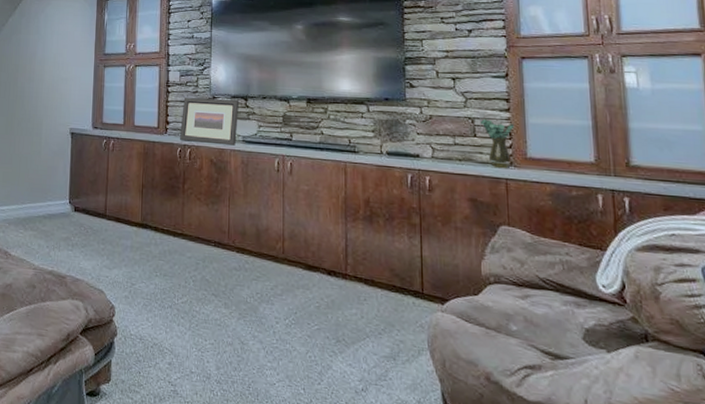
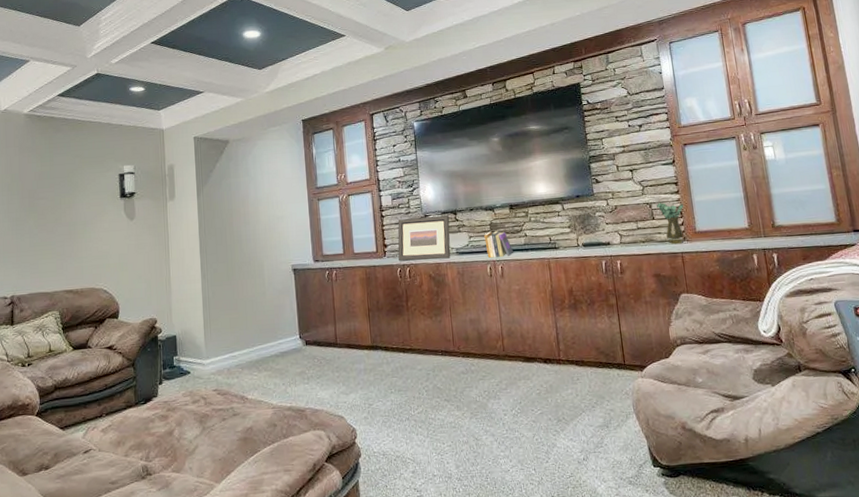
books: none [275,123,307,154] -> present [484,231,514,259]

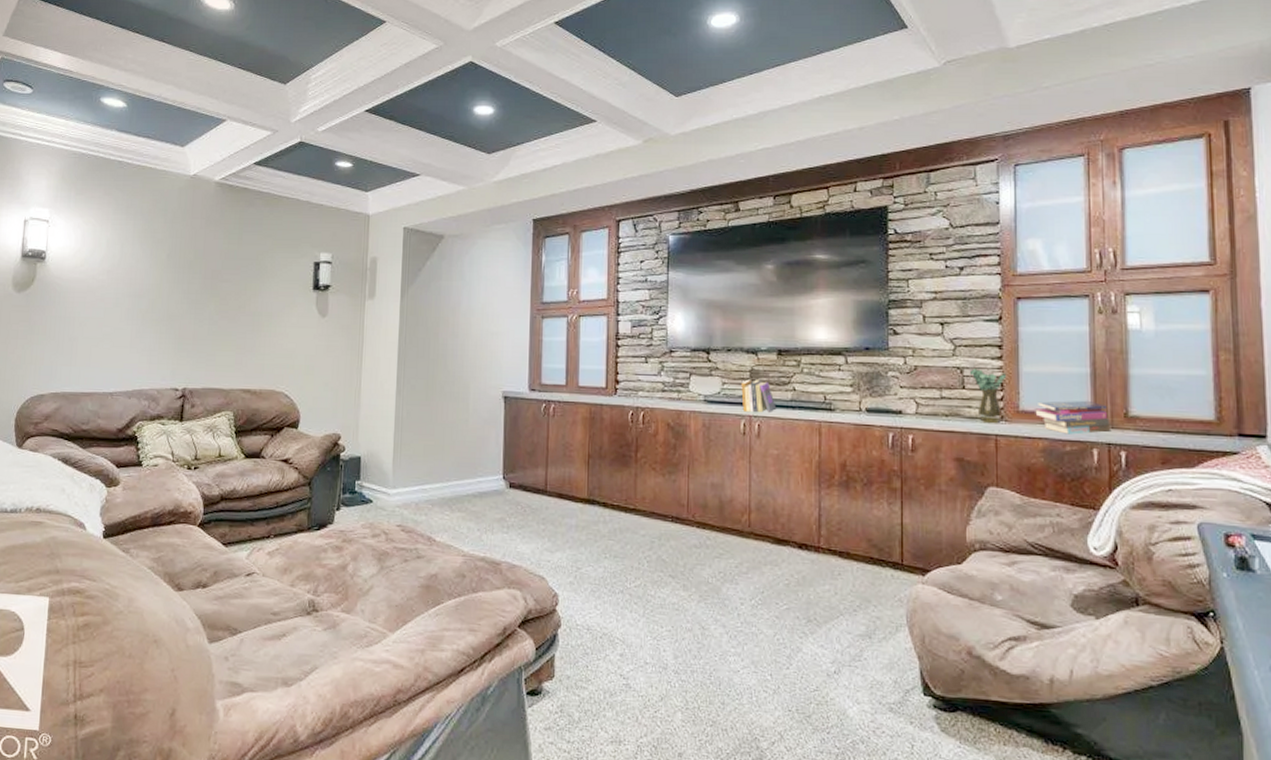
picture frame: present [397,216,451,261] -> none [632,352,701,406]
books: none [707,217,764,246] -> present [1035,400,1110,435]

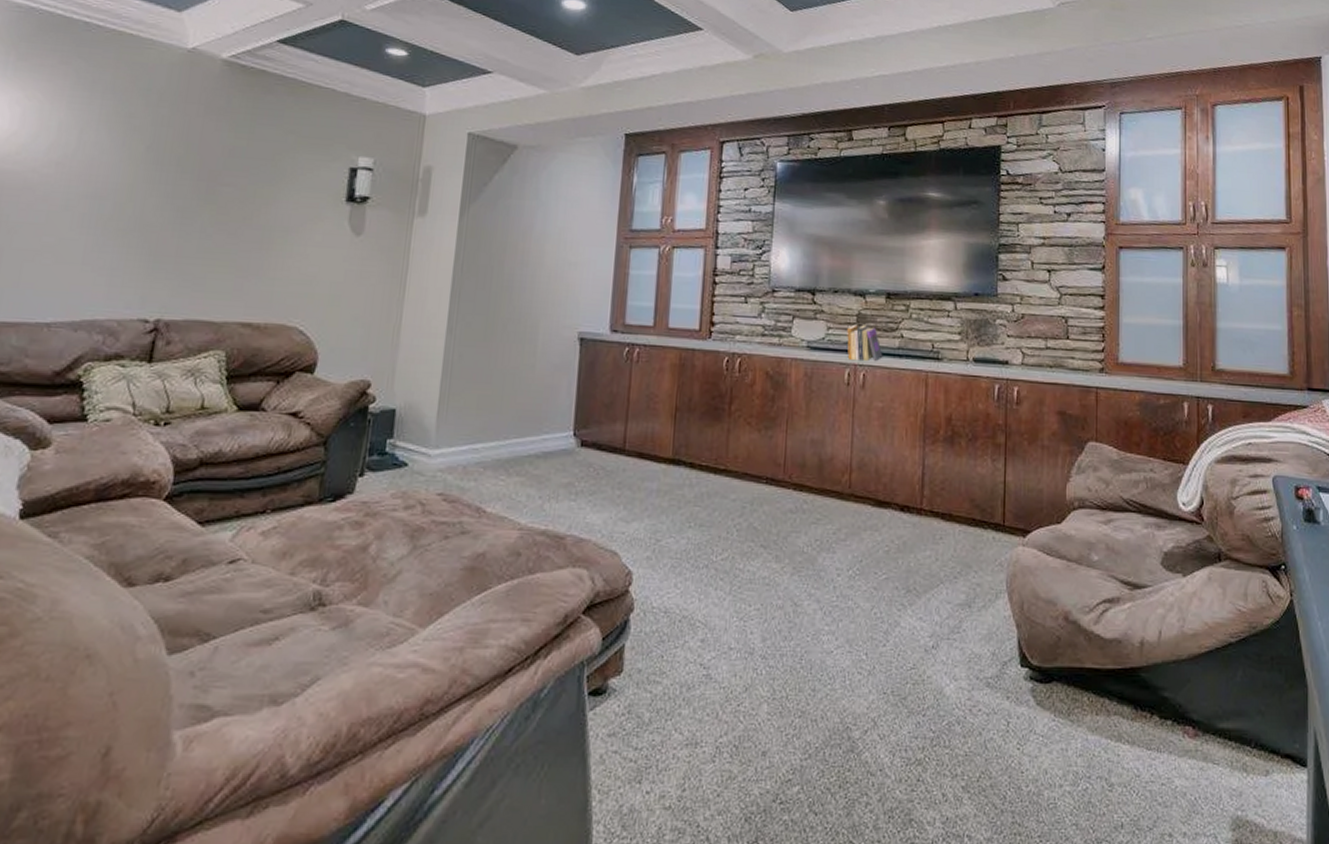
vase: present [969,366,1007,424] -> none [1073,315,1108,376]
books: present [1035,400,1110,435] -> none [1133,352,1199,388]

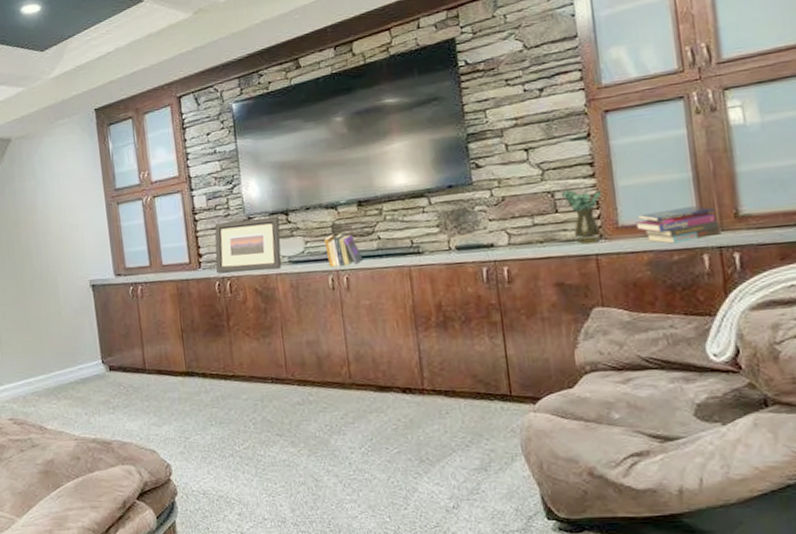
picture frame: none [728,291,805,353] -> present [214,217,281,273]
vase: none [1073,315,1108,376] -> present [561,188,602,245]
books: none [1133,352,1199,388] -> present [636,205,720,244]

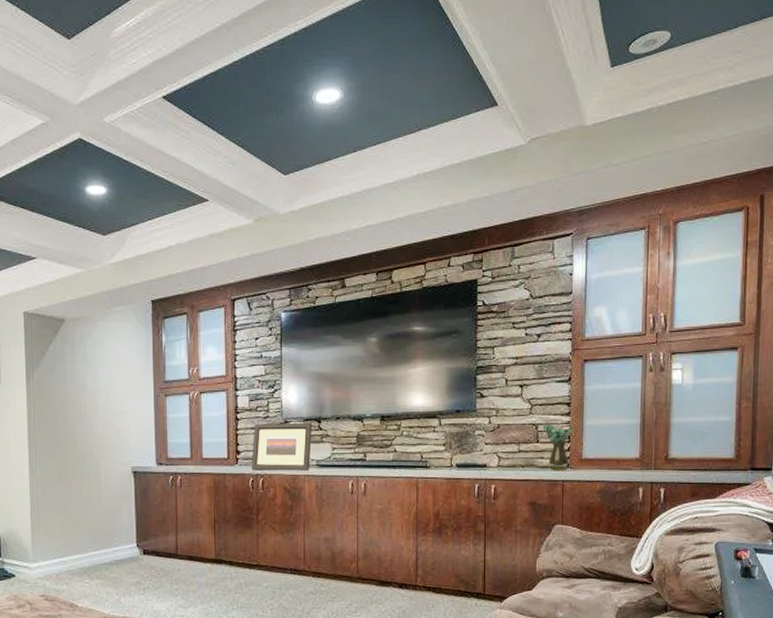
books: present [324,233,364,268] -> none [349,444,380,474]
books: present [636,205,720,244] -> none [595,447,653,477]

